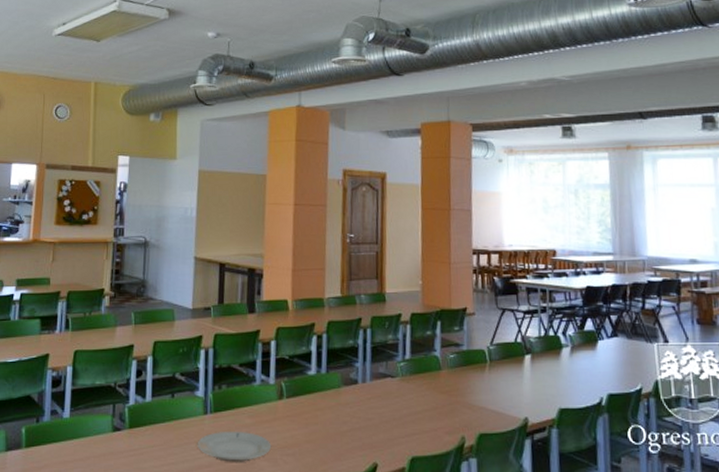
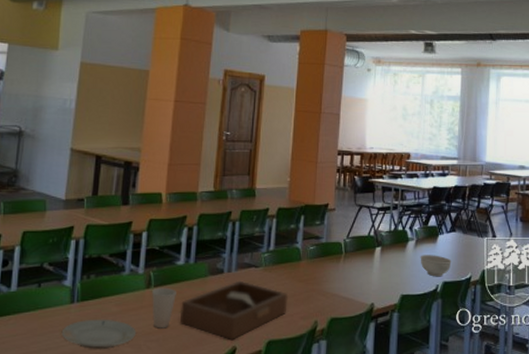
cup: none [285,398,310,442] -> present [152,287,176,329]
tray: none [314,391,431,456] -> present [179,280,289,341]
soup bowl: none [577,363,617,388] -> present [420,255,452,277]

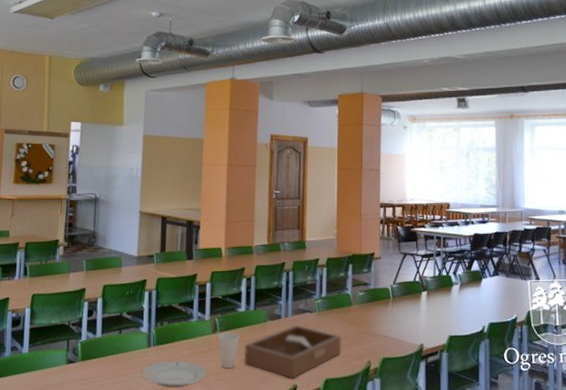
soup bowl: present [420,255,452,277] -> none [465,298,497,319]

